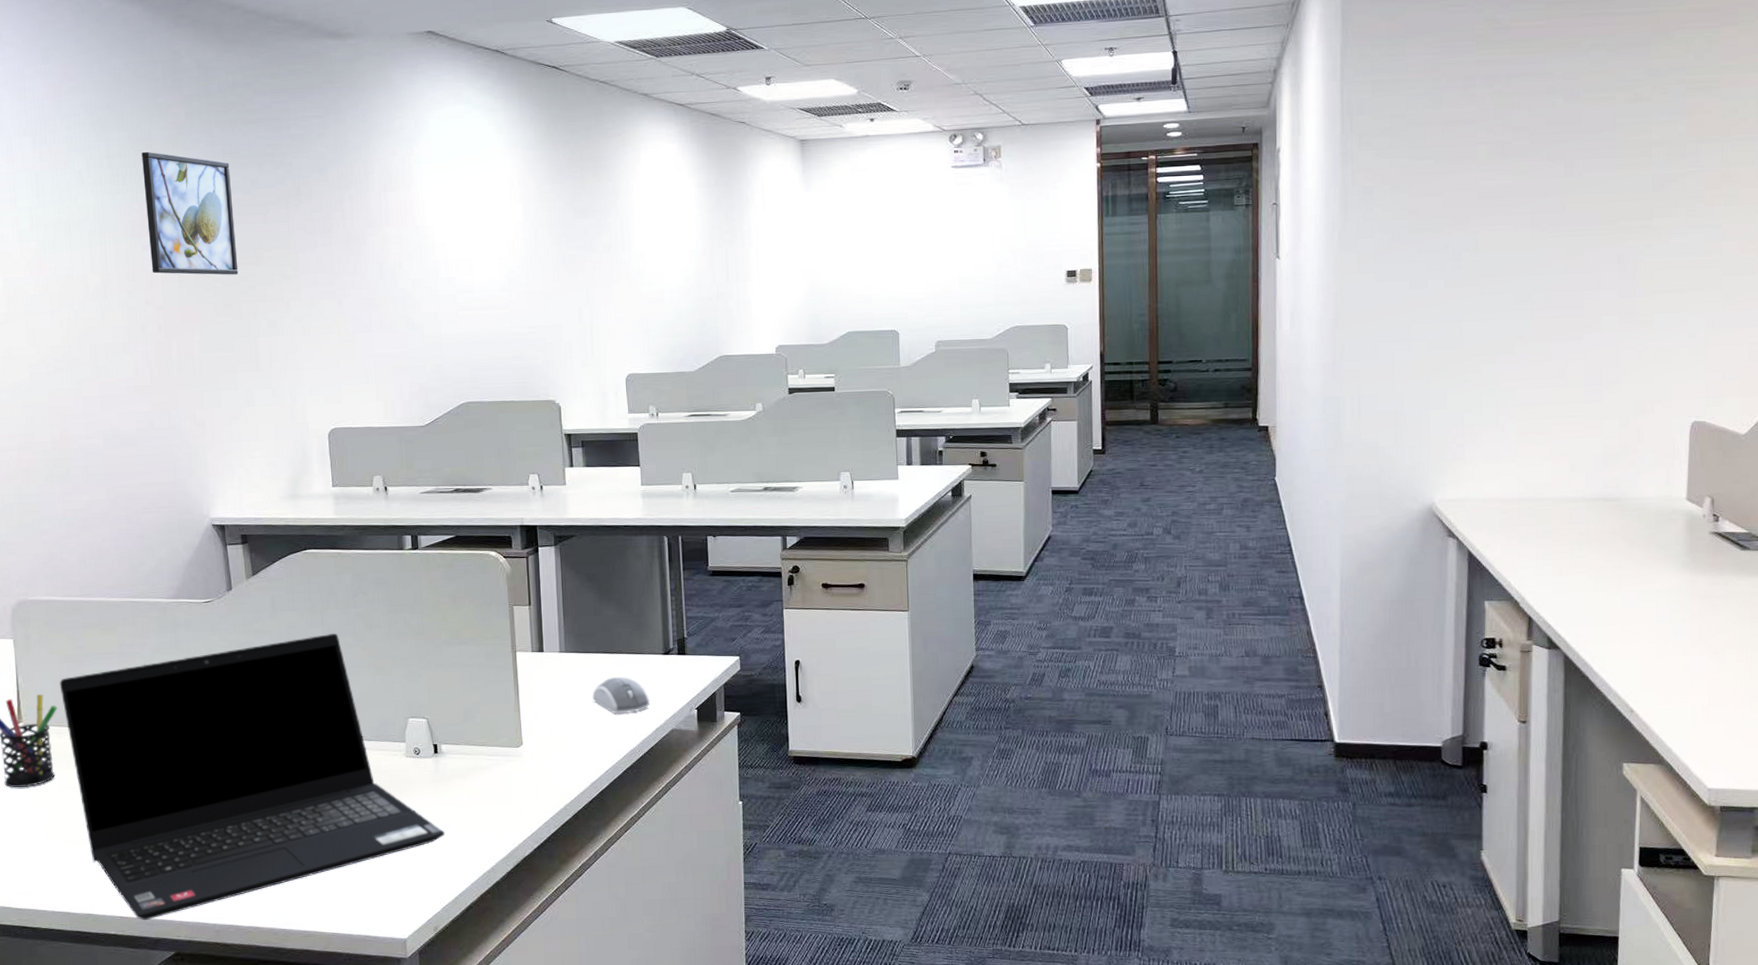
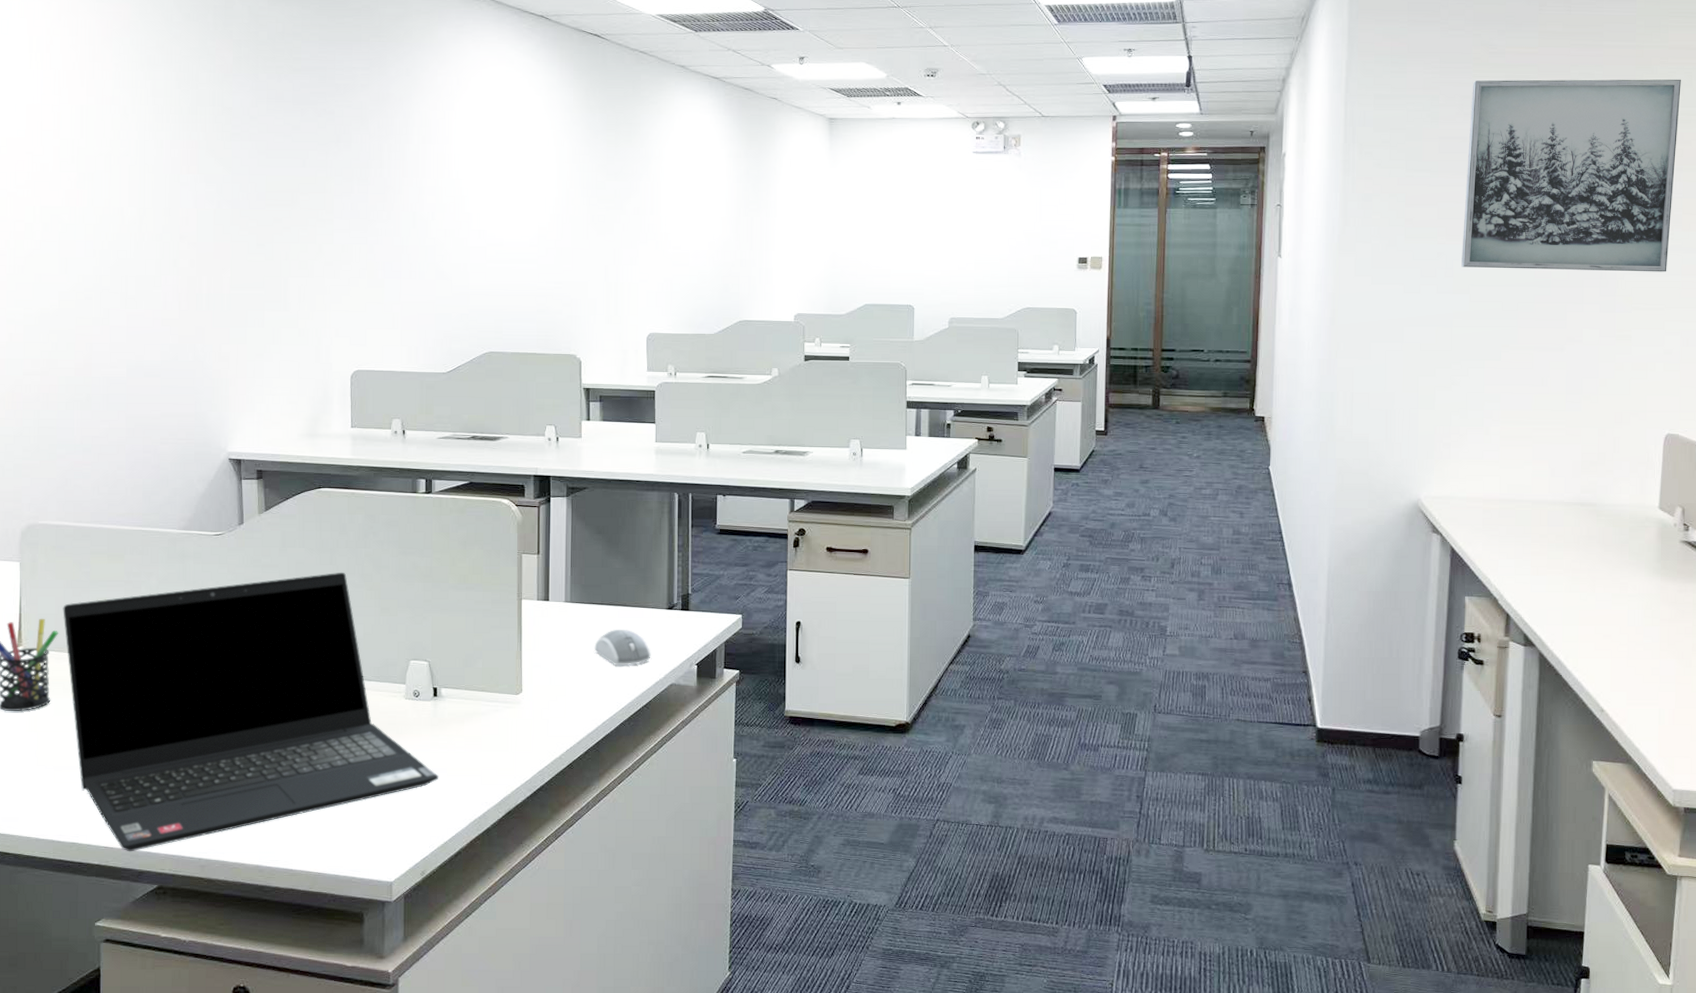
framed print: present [141,151,239,275] -> none [187,92,274,216]
wall art: none [1470,44,1700,258] -> present [1461,79,1681,272]

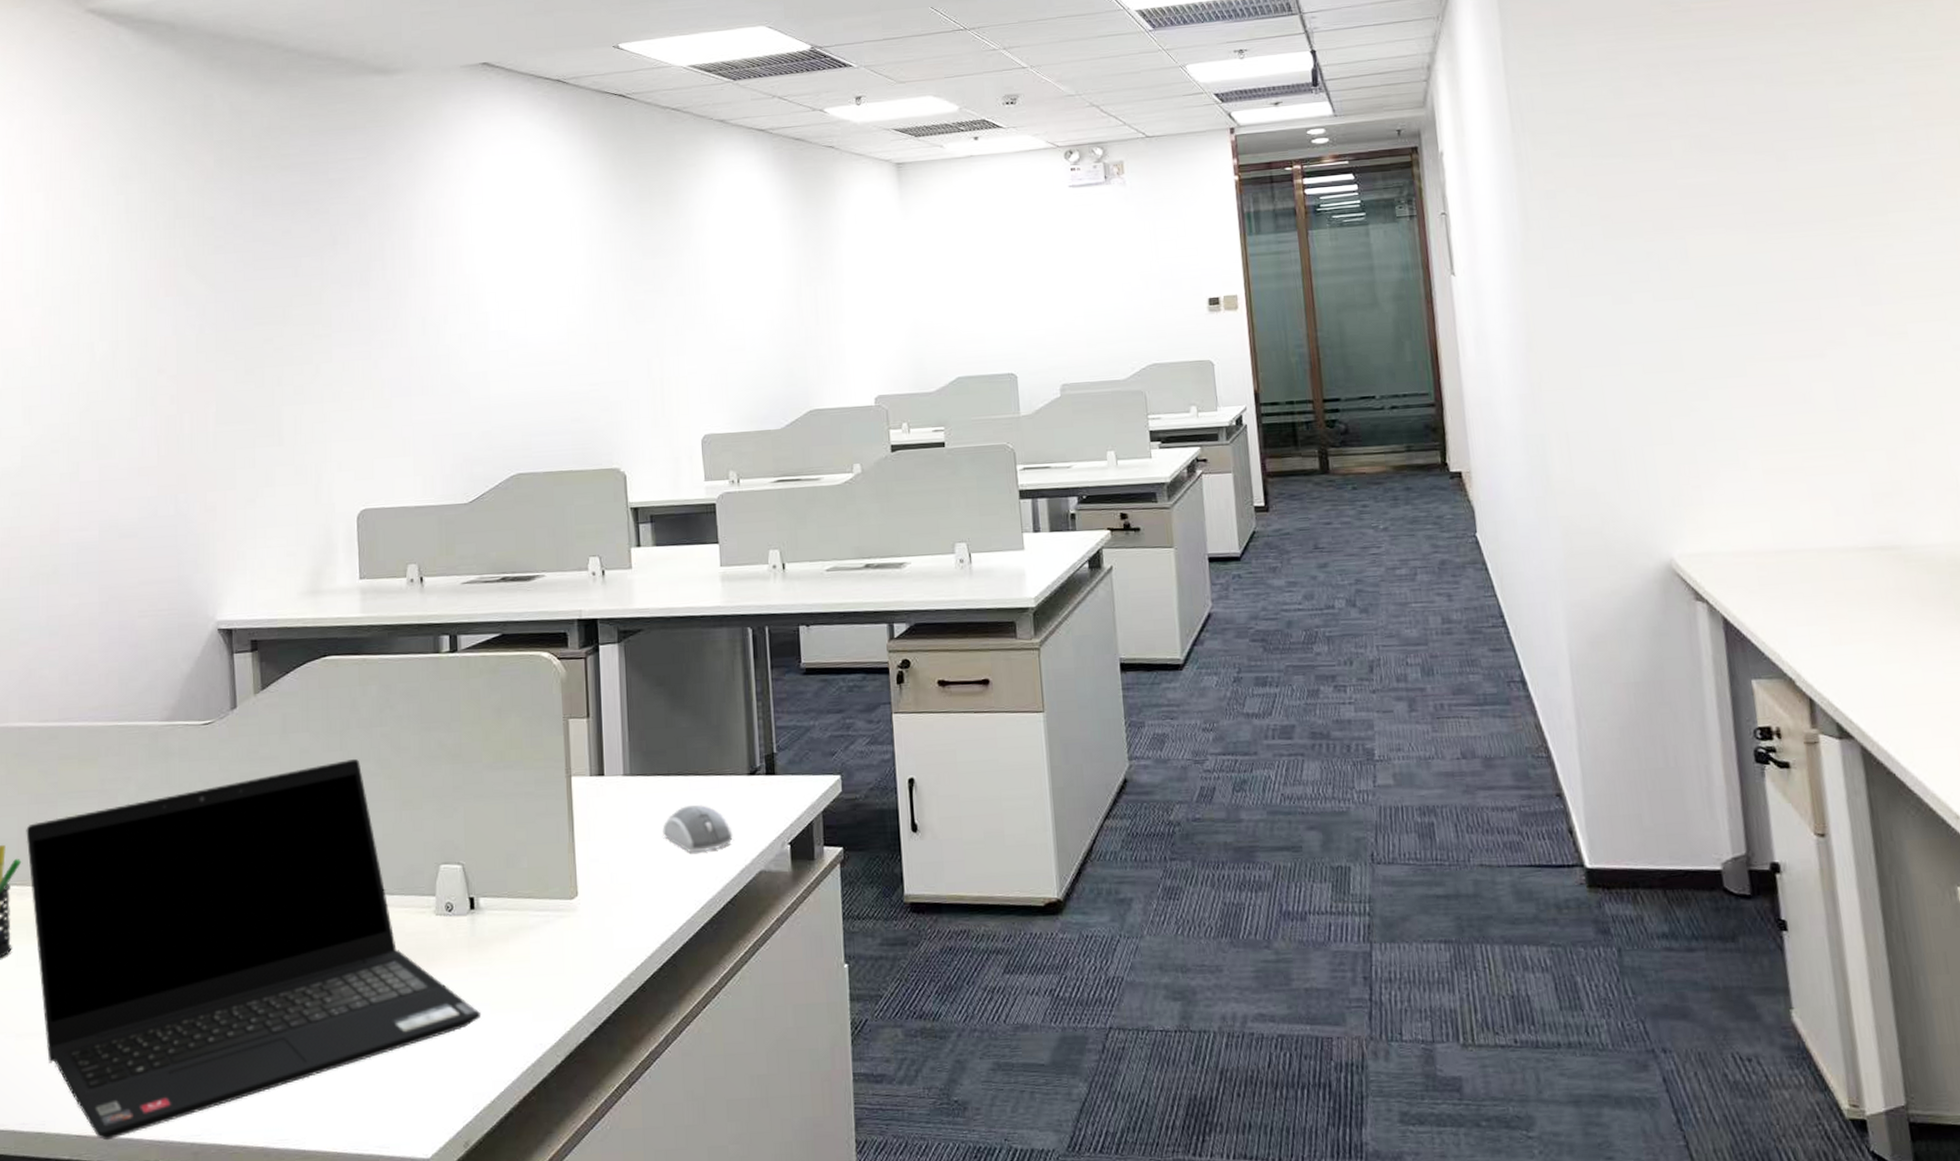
wall art: present [1461,79,1681,272] -> none [1657,19,1938,267]

